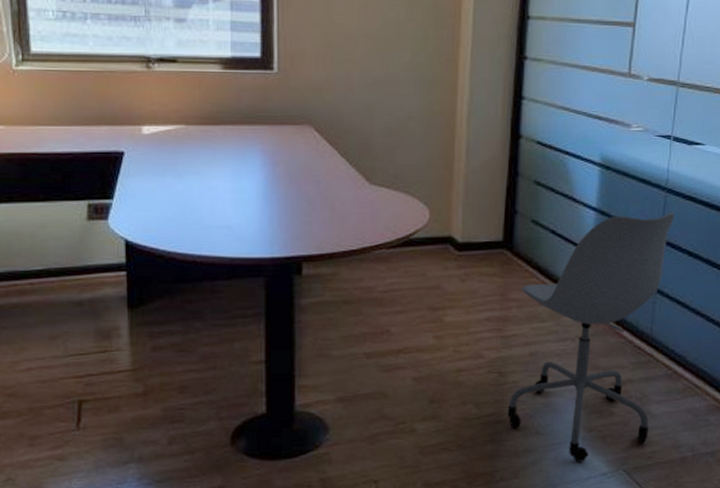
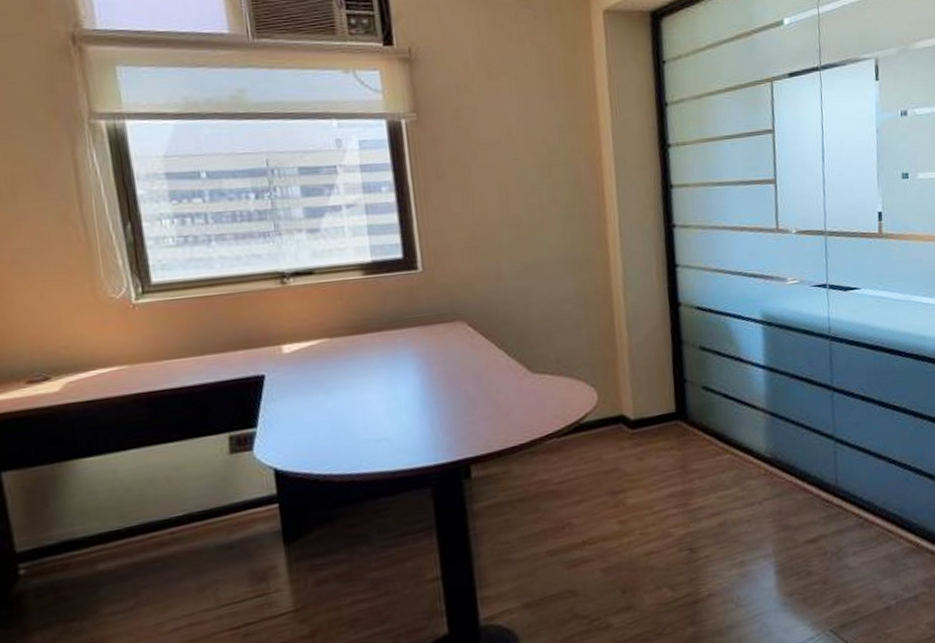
office chair: present [507,212,674,462] -> none [701,359,850,631]

